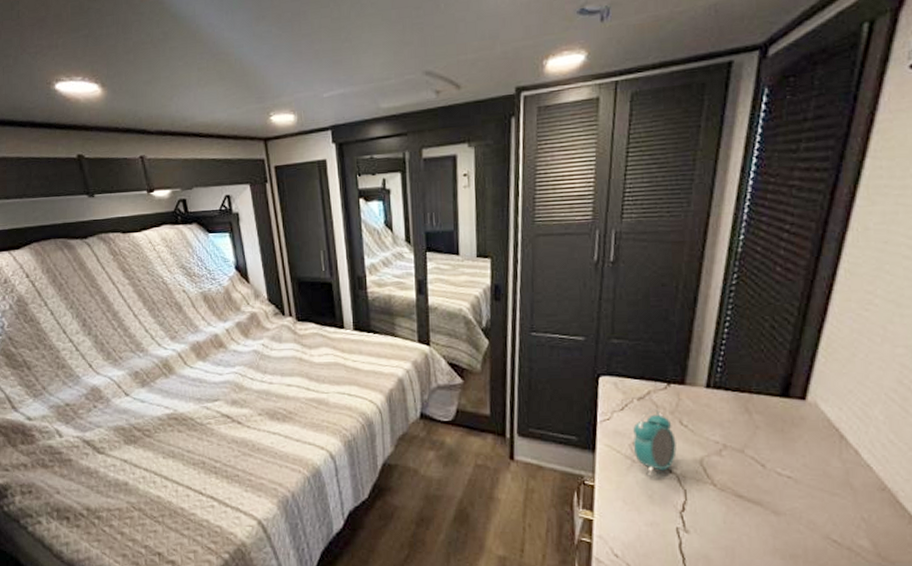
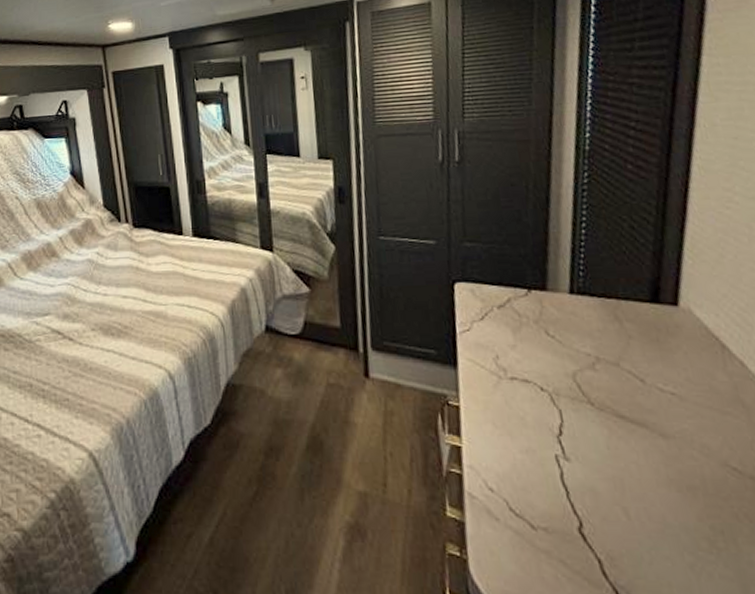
alarm clock: present [633,409,677,478] -> none [496,318,546,396]

